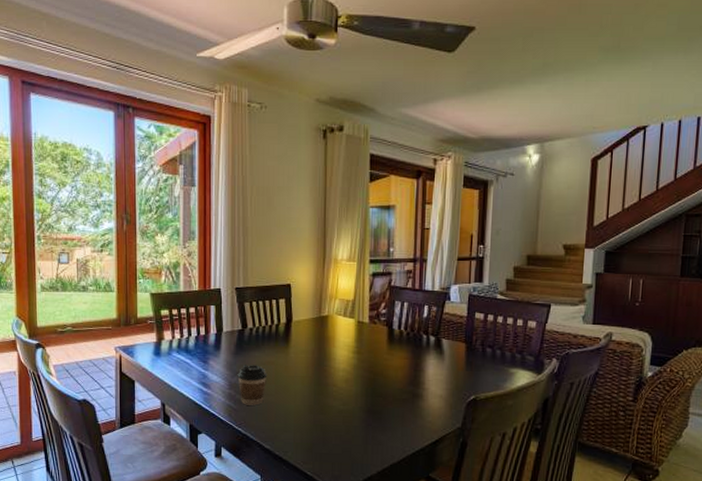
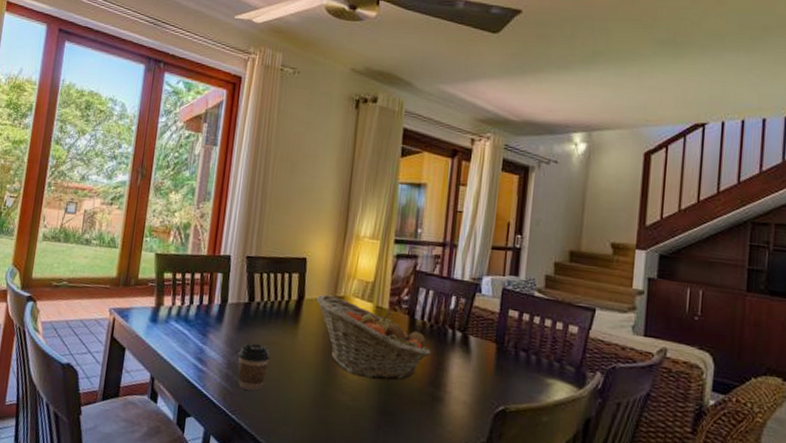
fruit basket: none [303,315,409,385] -> present [316,294,431,381]

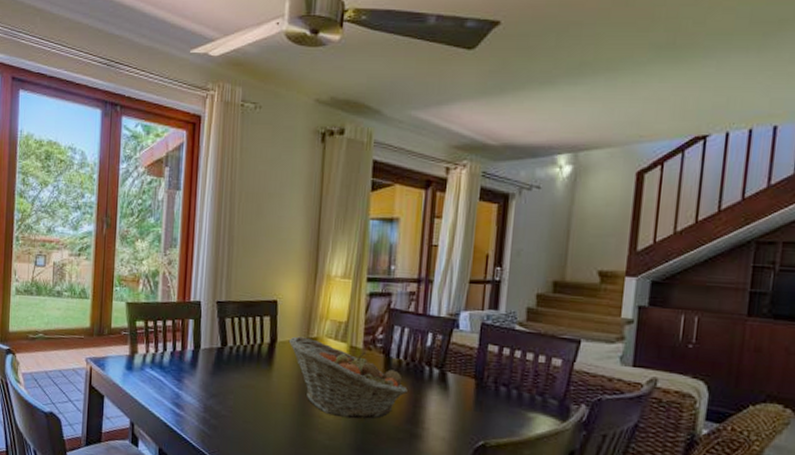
coffee cup: present [237,342,271,391] -> none [213,386,247,433]

